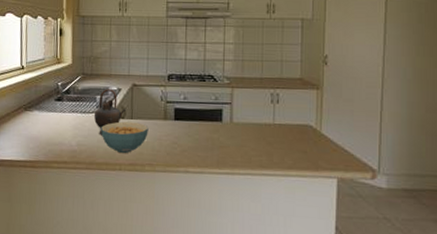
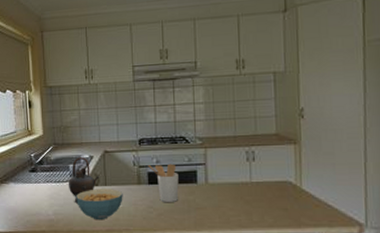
utensil holder: none [175,101,205,140] -> present [148,164,179,203]

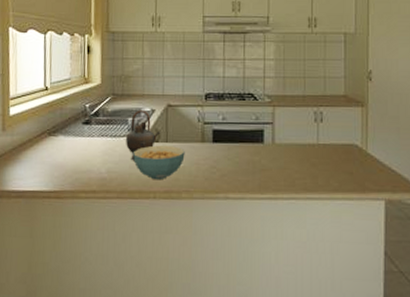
utensil holder: present [148,164,179,203] -> none [213,121,245,164]

